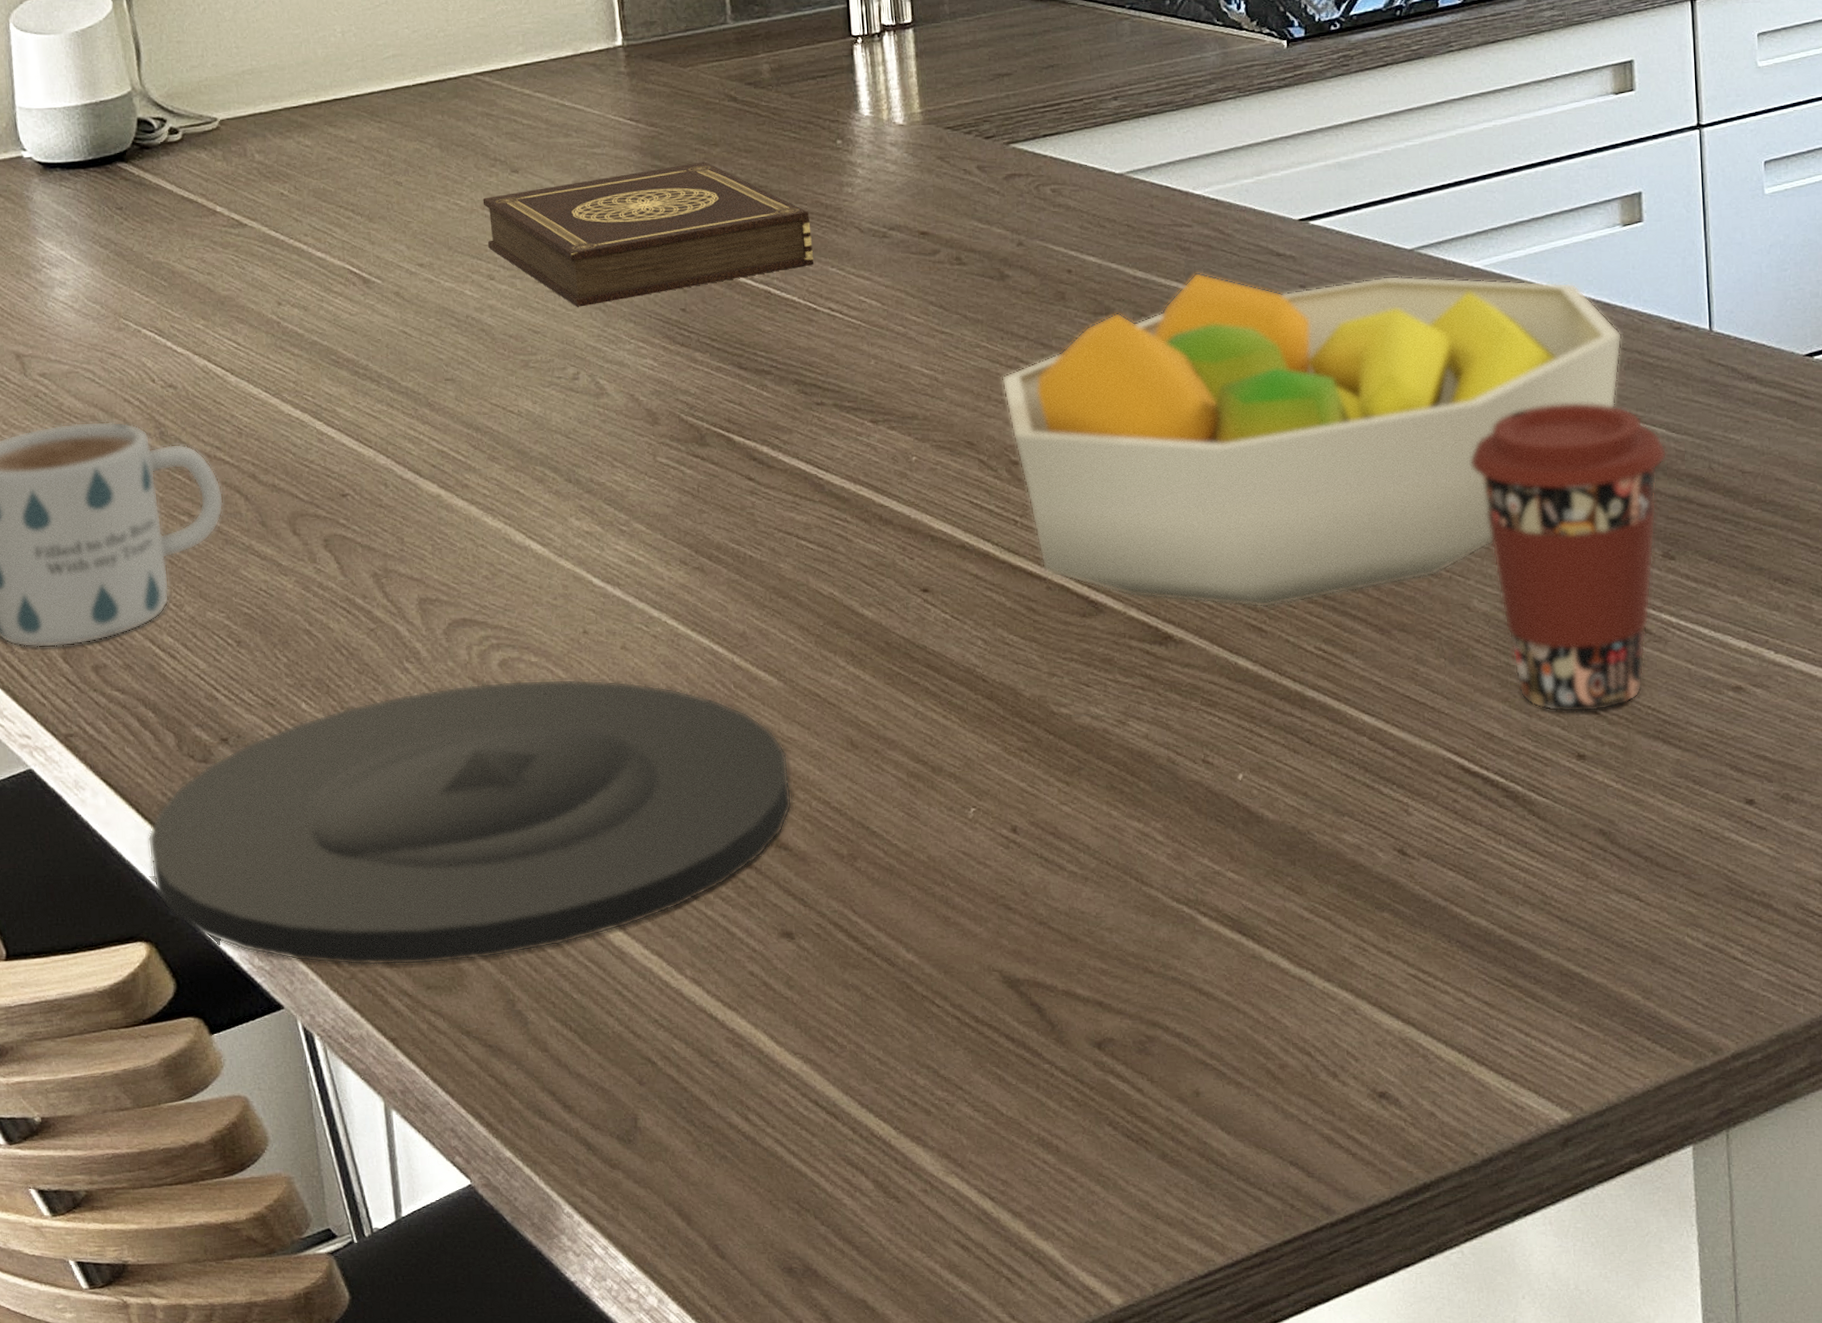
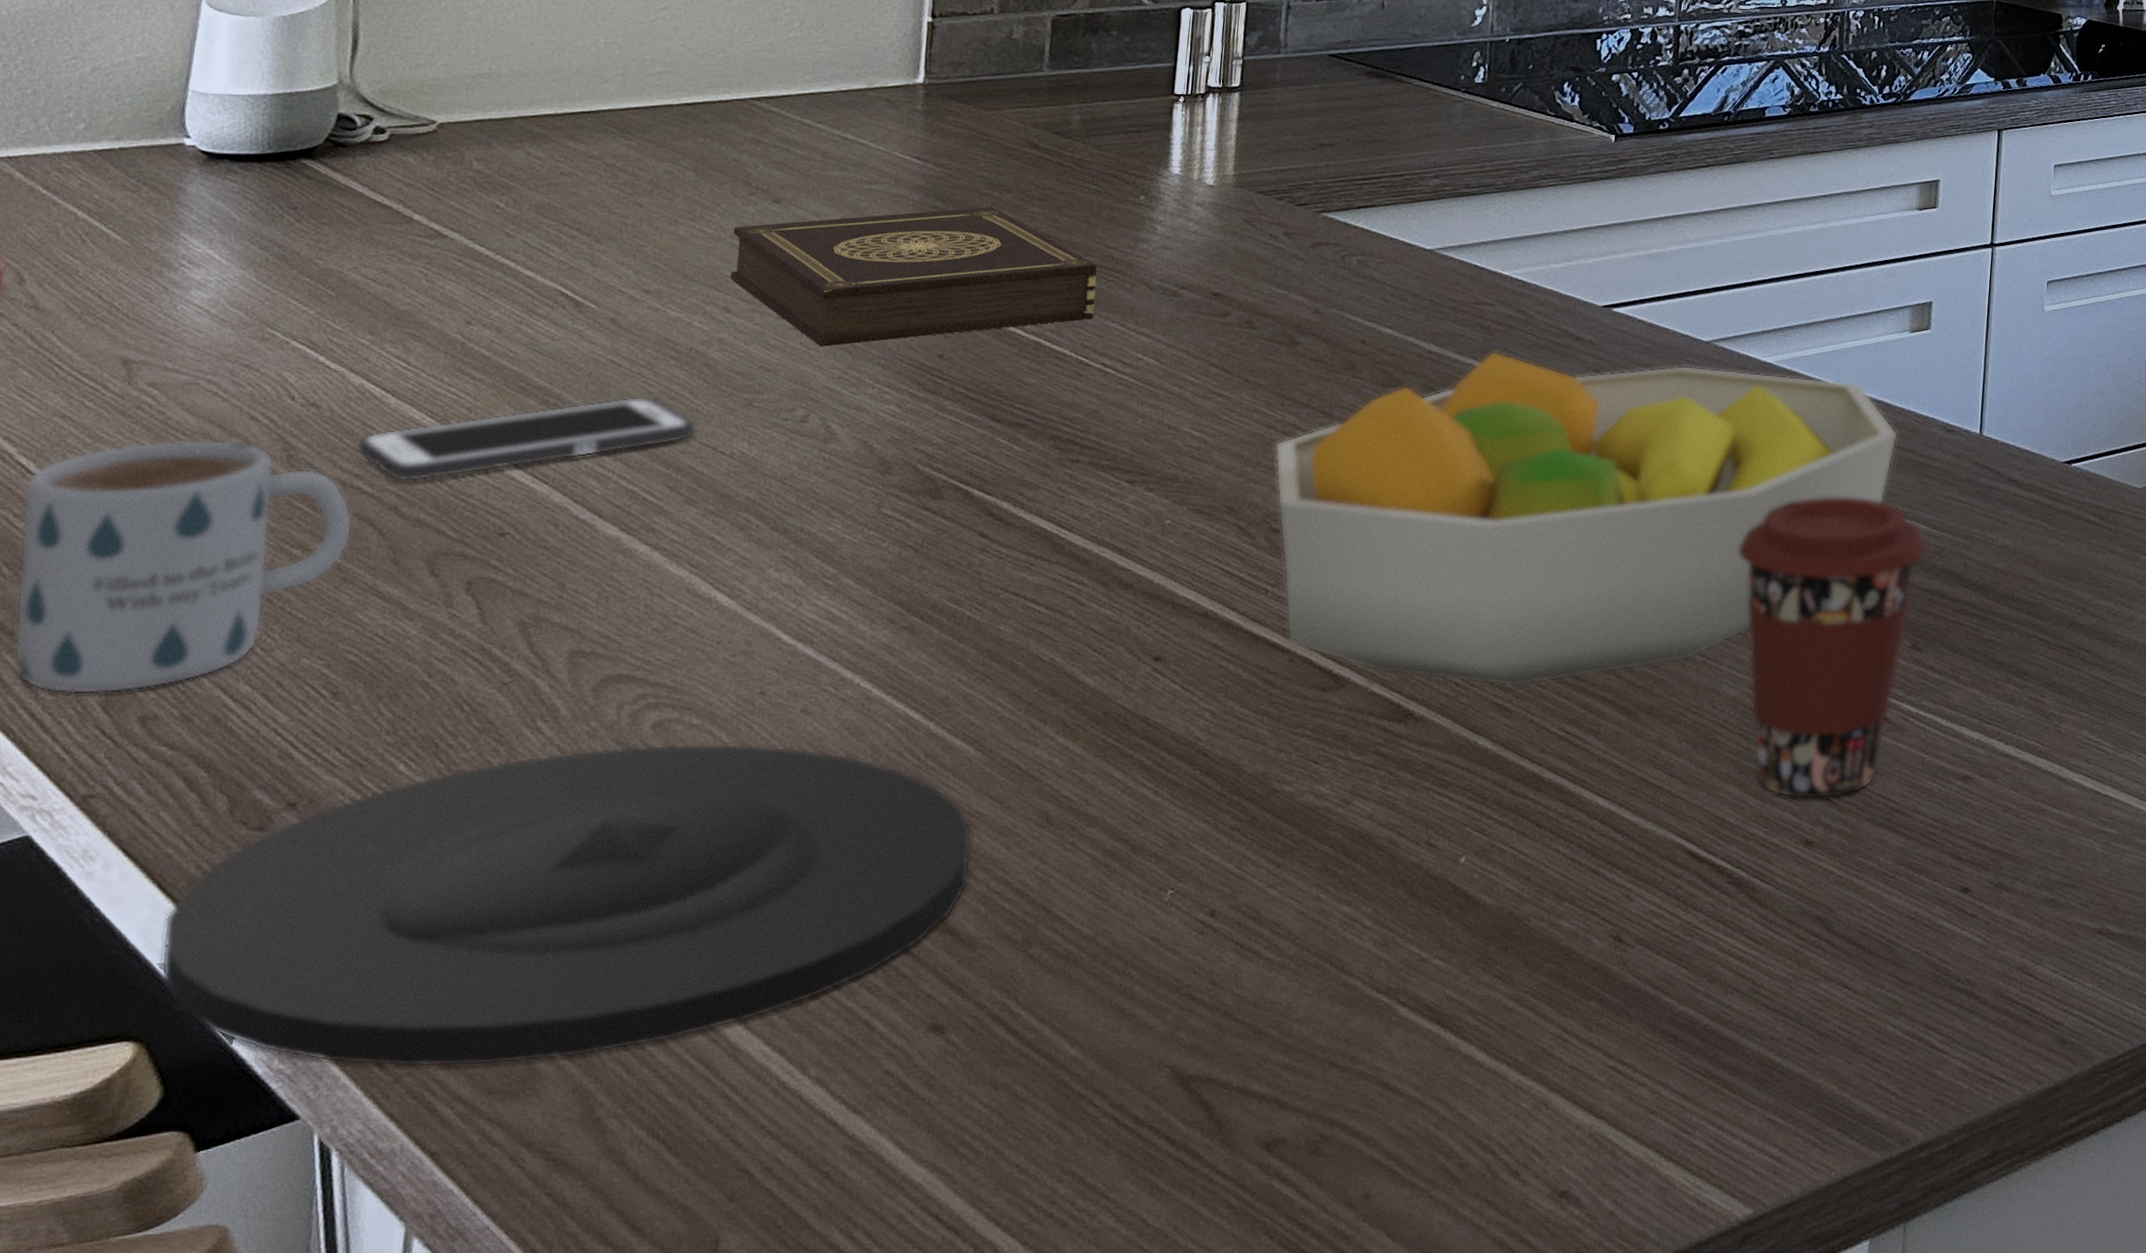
cell phone: none [211,362,486,452] -> present [356,396,696,482]

